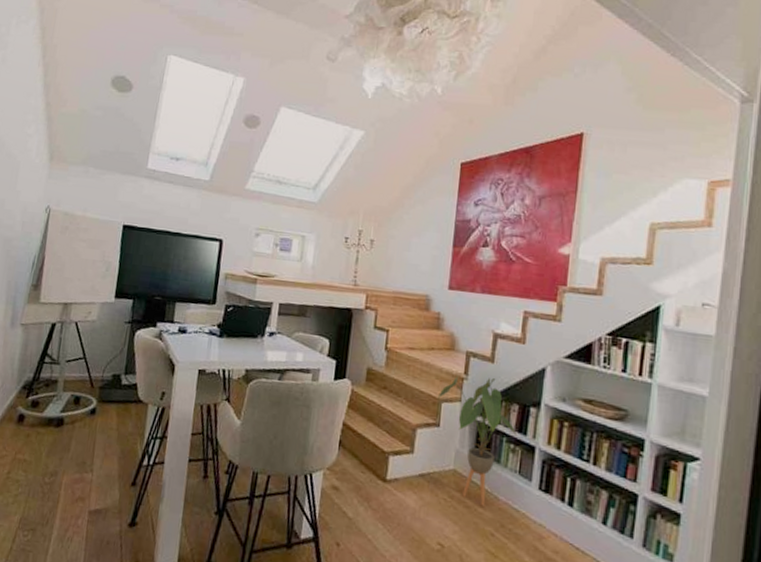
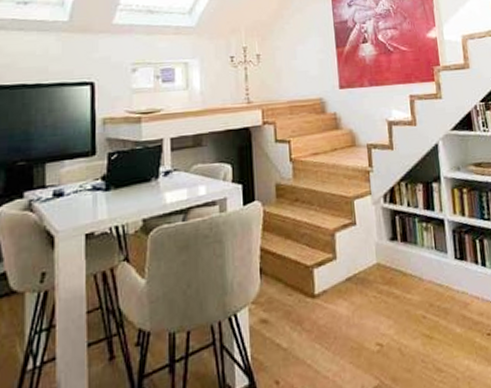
house plant: present [437,375,516,508] -> none [348,164,426,293]

